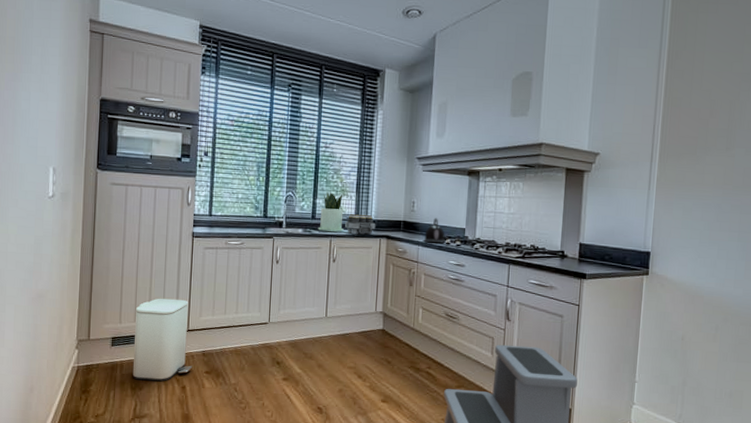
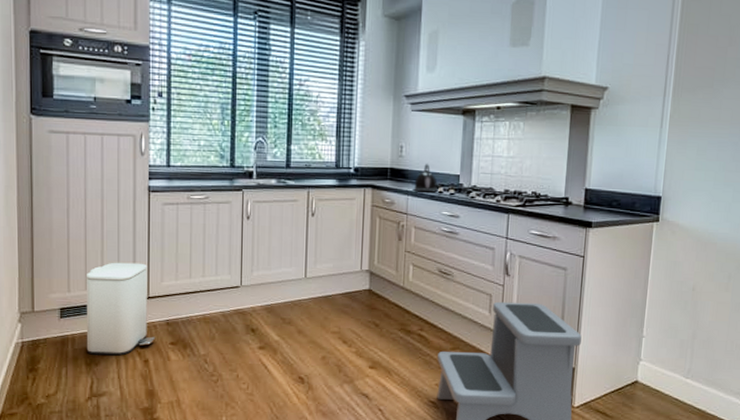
planter: present [318,191,344,233] -> none [293,136,323,183]
spice rack: present [345,214,376,235] -> none [324,161,359,185]

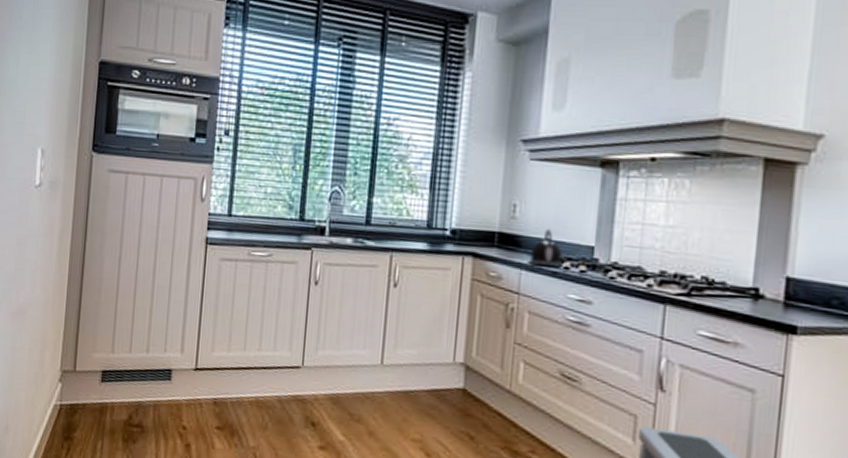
pedal bin: present [86,262,156,356] -> none [125,323,201,435]

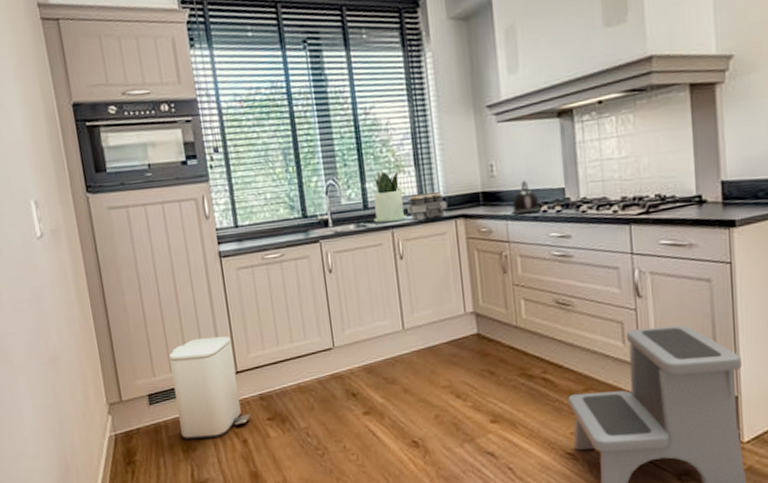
pedal bin: none [125,323,201,435] -> present [168,336,251,441]
planter: none [373,186,412,246] -> present [373,170,407,224]
spice rack: none [412,220,458,251] -> present [407,191,448,221]

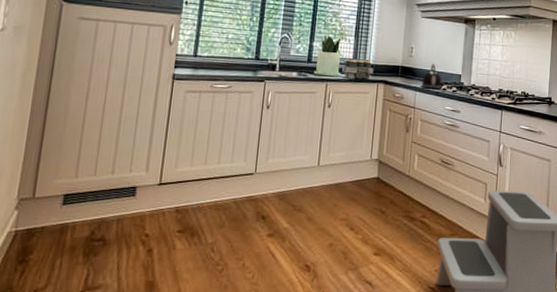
pedal bin: present [168,336,251,441] -> none [86,147,163,245]

